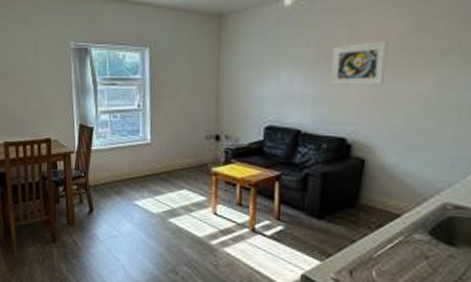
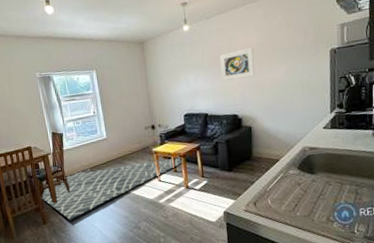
rug: none [53,180,254,244] -> present [40,157,184,220]

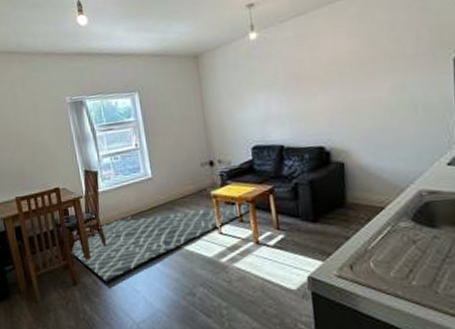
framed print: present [219,47,255,81] -> none [298,58,347,103]

